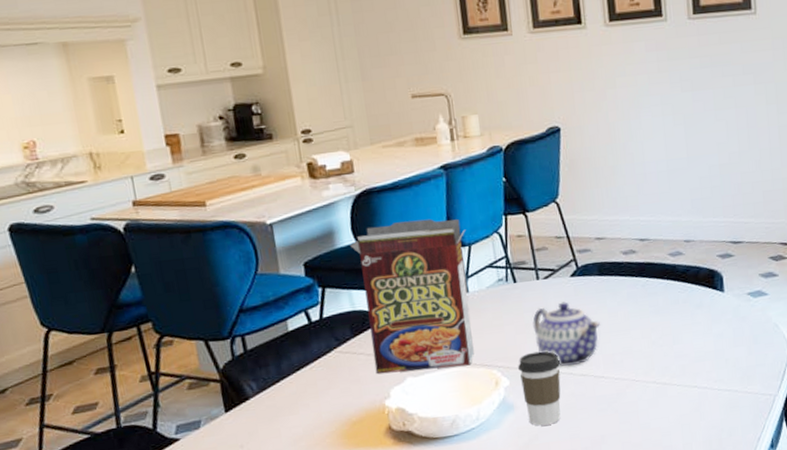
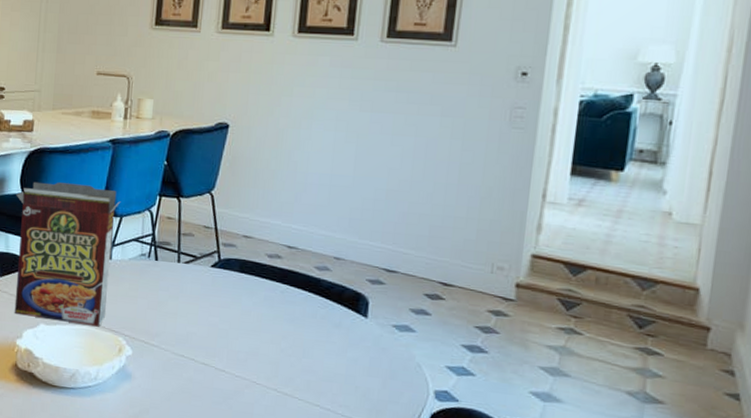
coffee cup: present [518,351,561,426] -> none [142,329,184,403]
teapot: present [533,302,600,367] -> none [165,289,231,353]

